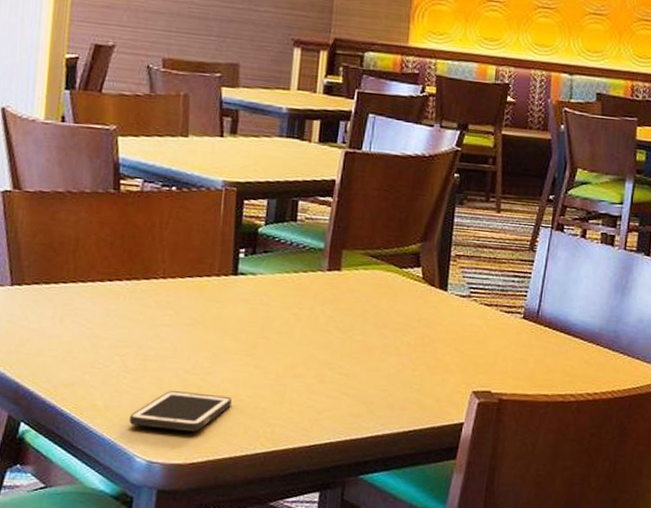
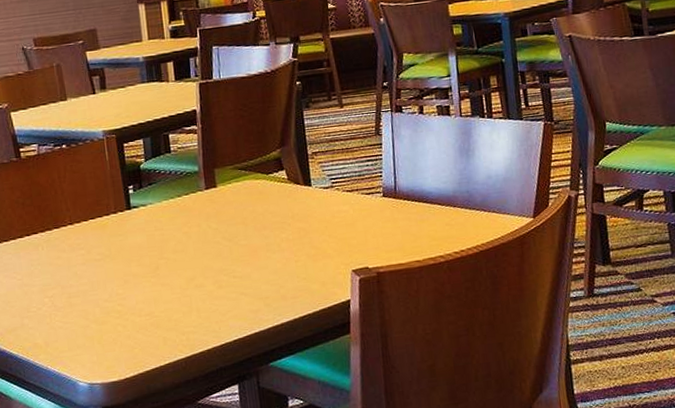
cell phone: present [129,391,232,431] -> none [67,315,148,355]

